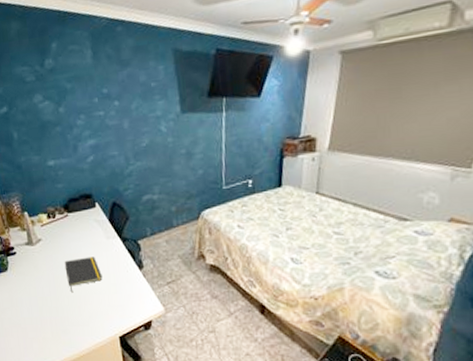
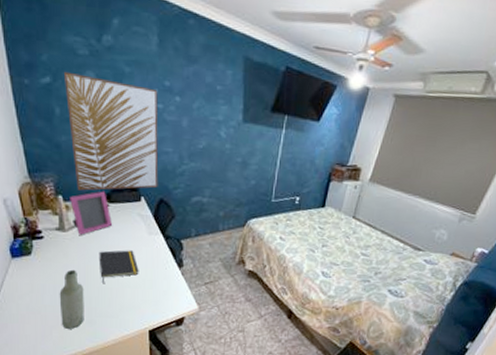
wall art: none [17,98,110,205] -> present [65,71,158,191]
picture frame: none [34,202,74,247] -> present [70,191,113,235]
bottle: none [34,281,59,341] -> present [59,269,84,330]

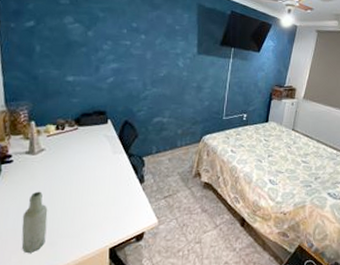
wall art: present [65,71,158,191] -> none [46,17,126,116]
picture frame: present [70,191,113,235] -> none [41,116,81,157]
notepad: present [99,250,139,283] -> none [64,169,103,203]

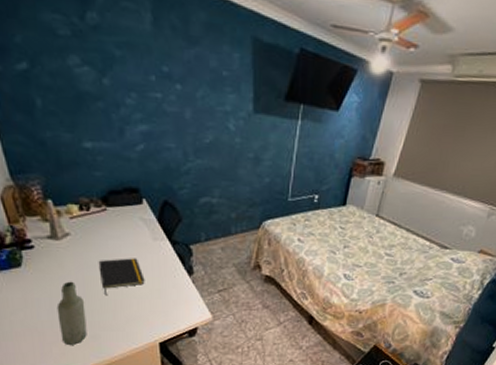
notepad: none [64,169,103,203] -> present [98,258,145,295]

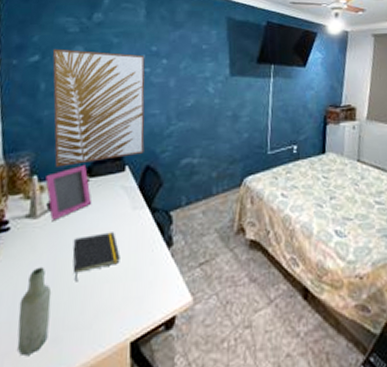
wall art: none [44,55,161,194] -> present [53,48,145,167]
picture frame: none [61,193,113,243] -> present [45,164,92,220]

